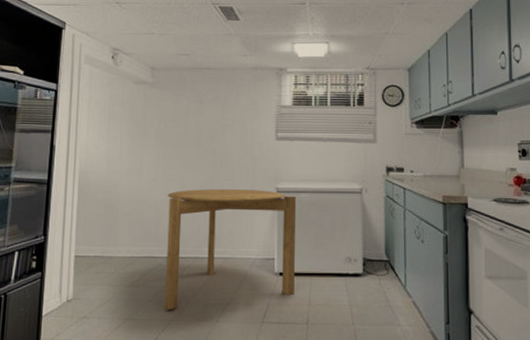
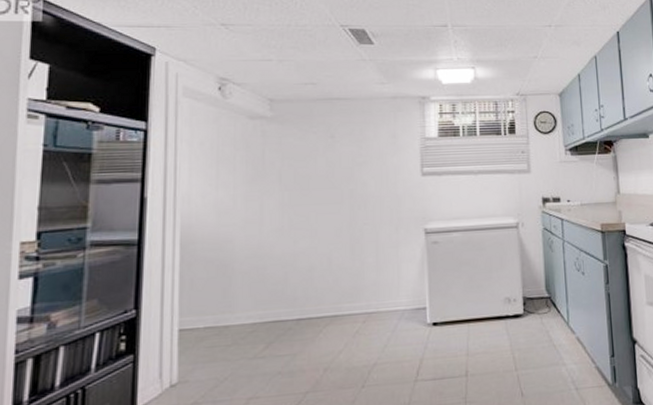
round table: present [165,189,297,310] -> none [297,232,450,382]

